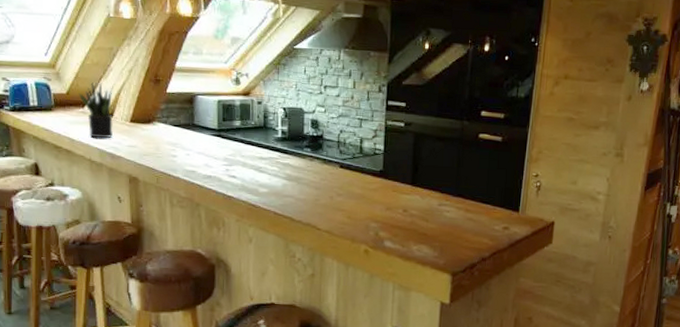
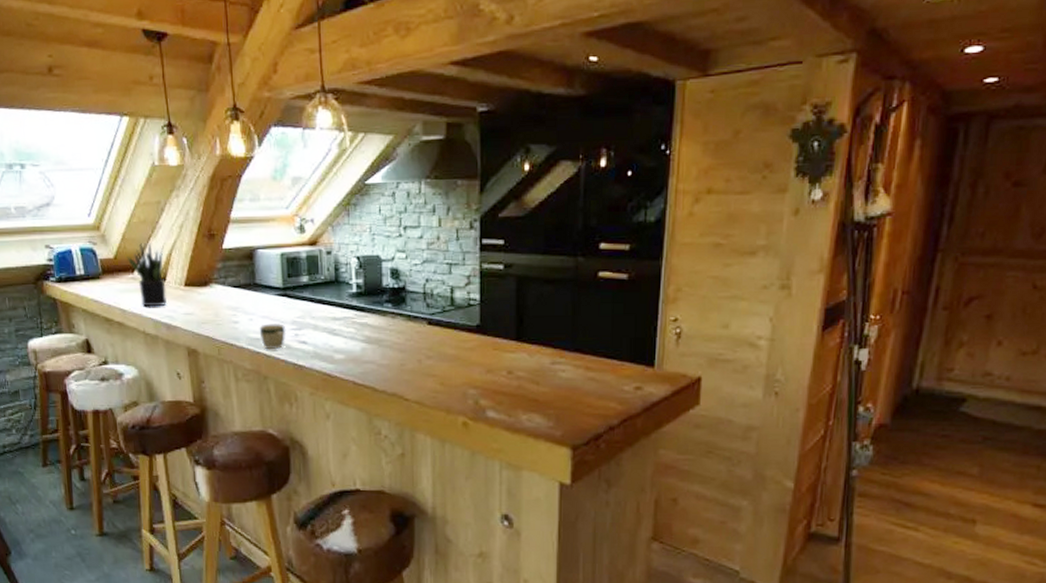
mug: none [195,159,219,181] -> present [259,323,286,349]

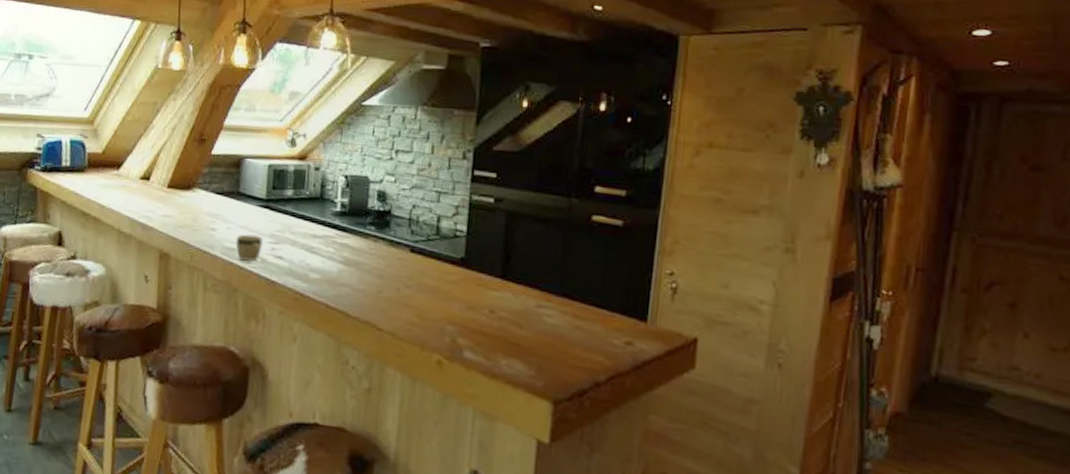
potted plant: present [126,243,167,307] -> none [114,141,153,206]

